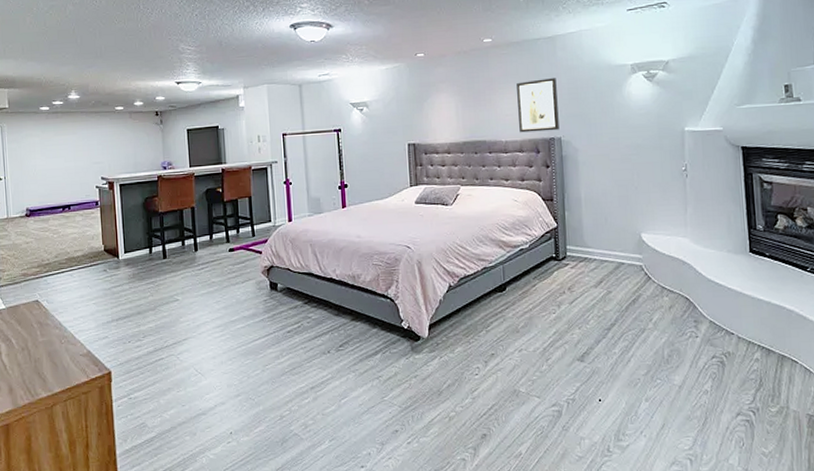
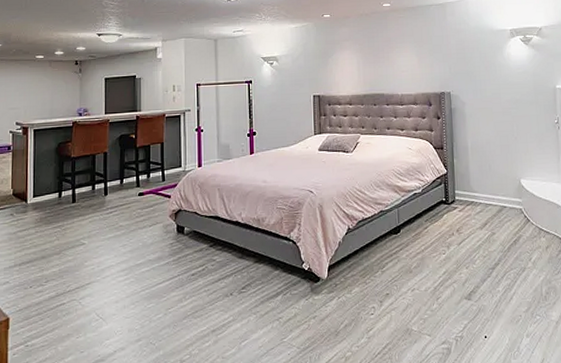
wall art: present [517,78,560,133] -> none [412,39,449,87]

